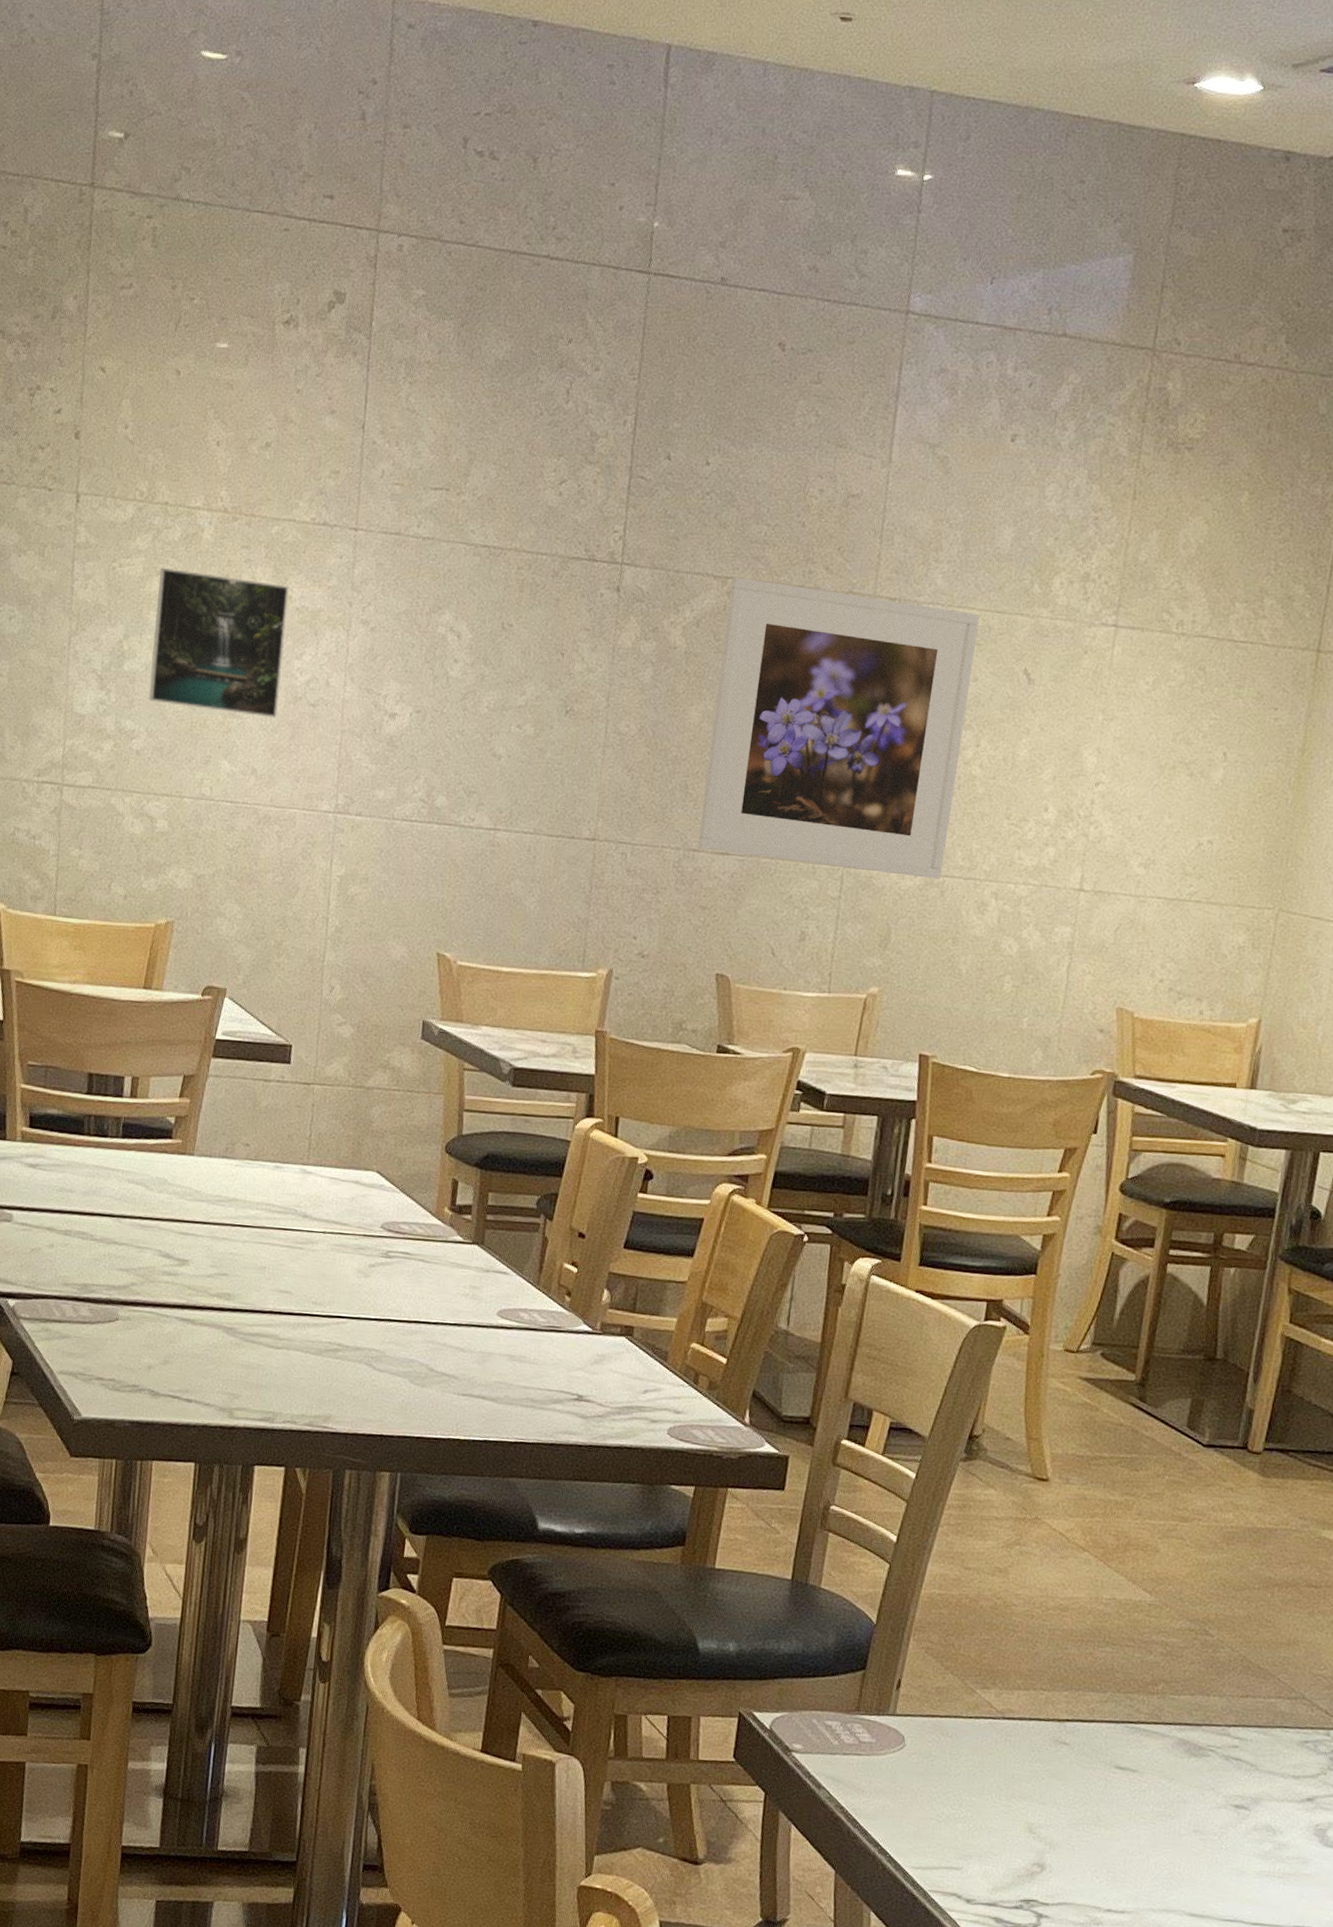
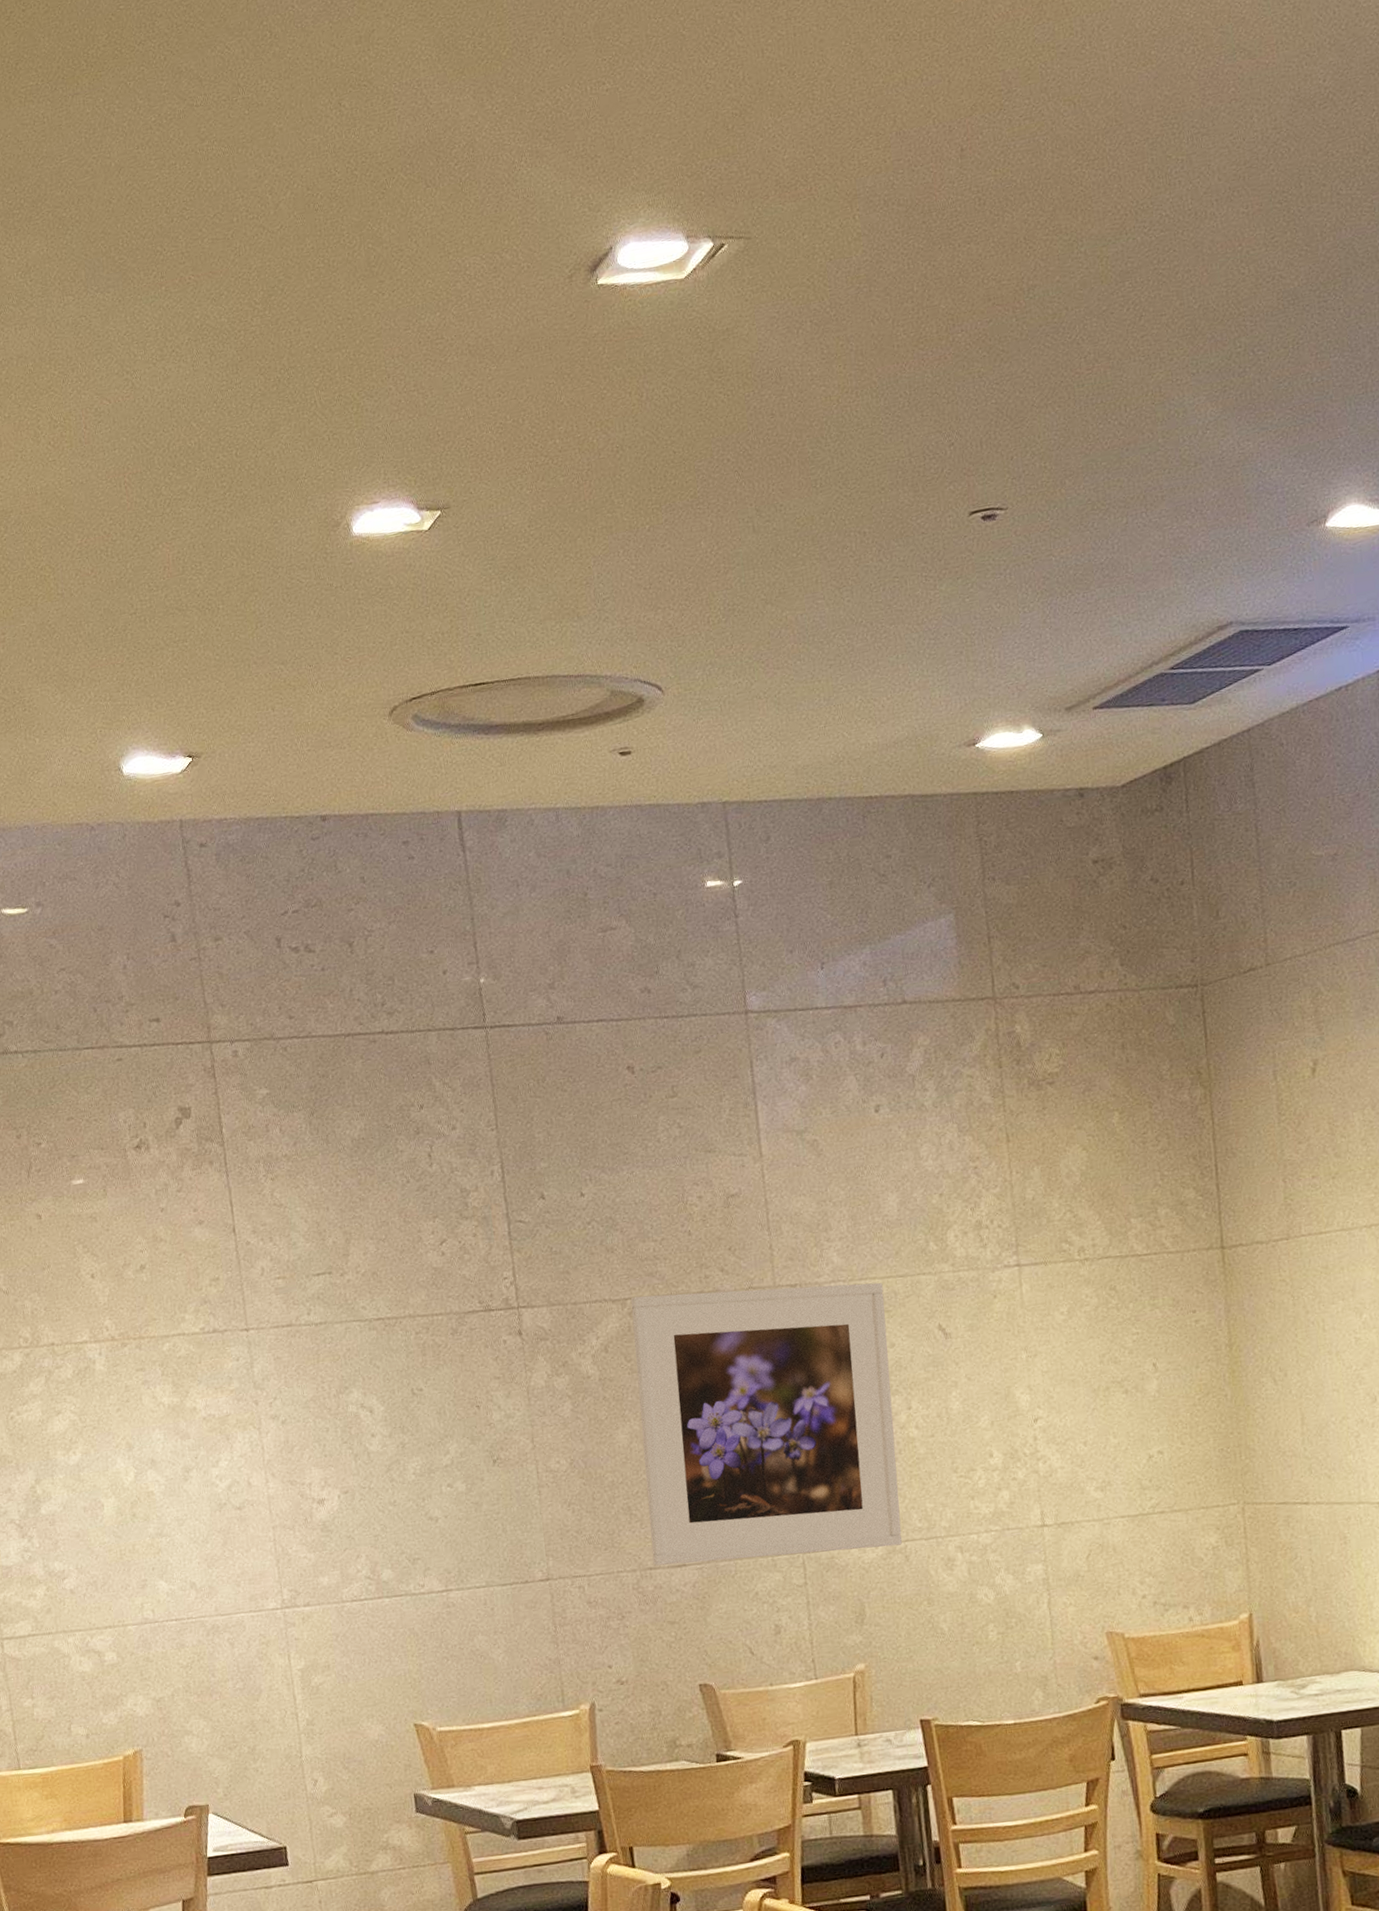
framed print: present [148,567,289,718] -> none [58,1398,205,1539]

